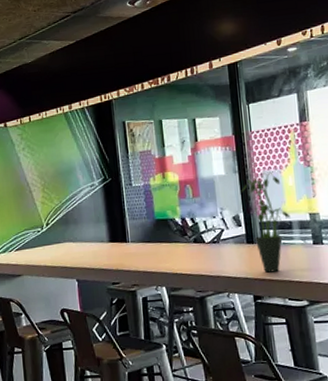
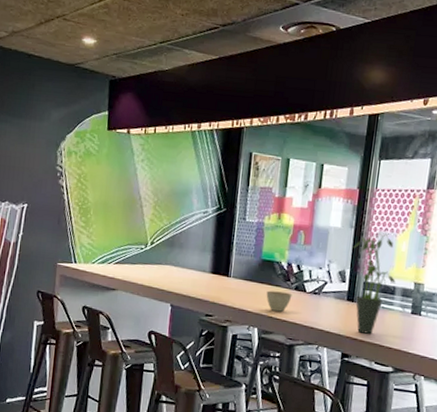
cup: none [167,246,193,267] -> present [266,290,292,312]

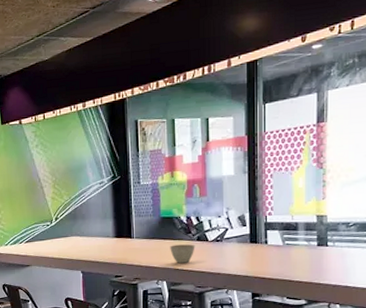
potted plant: present [353,232,396,334] -> none [249,173,297,272]

